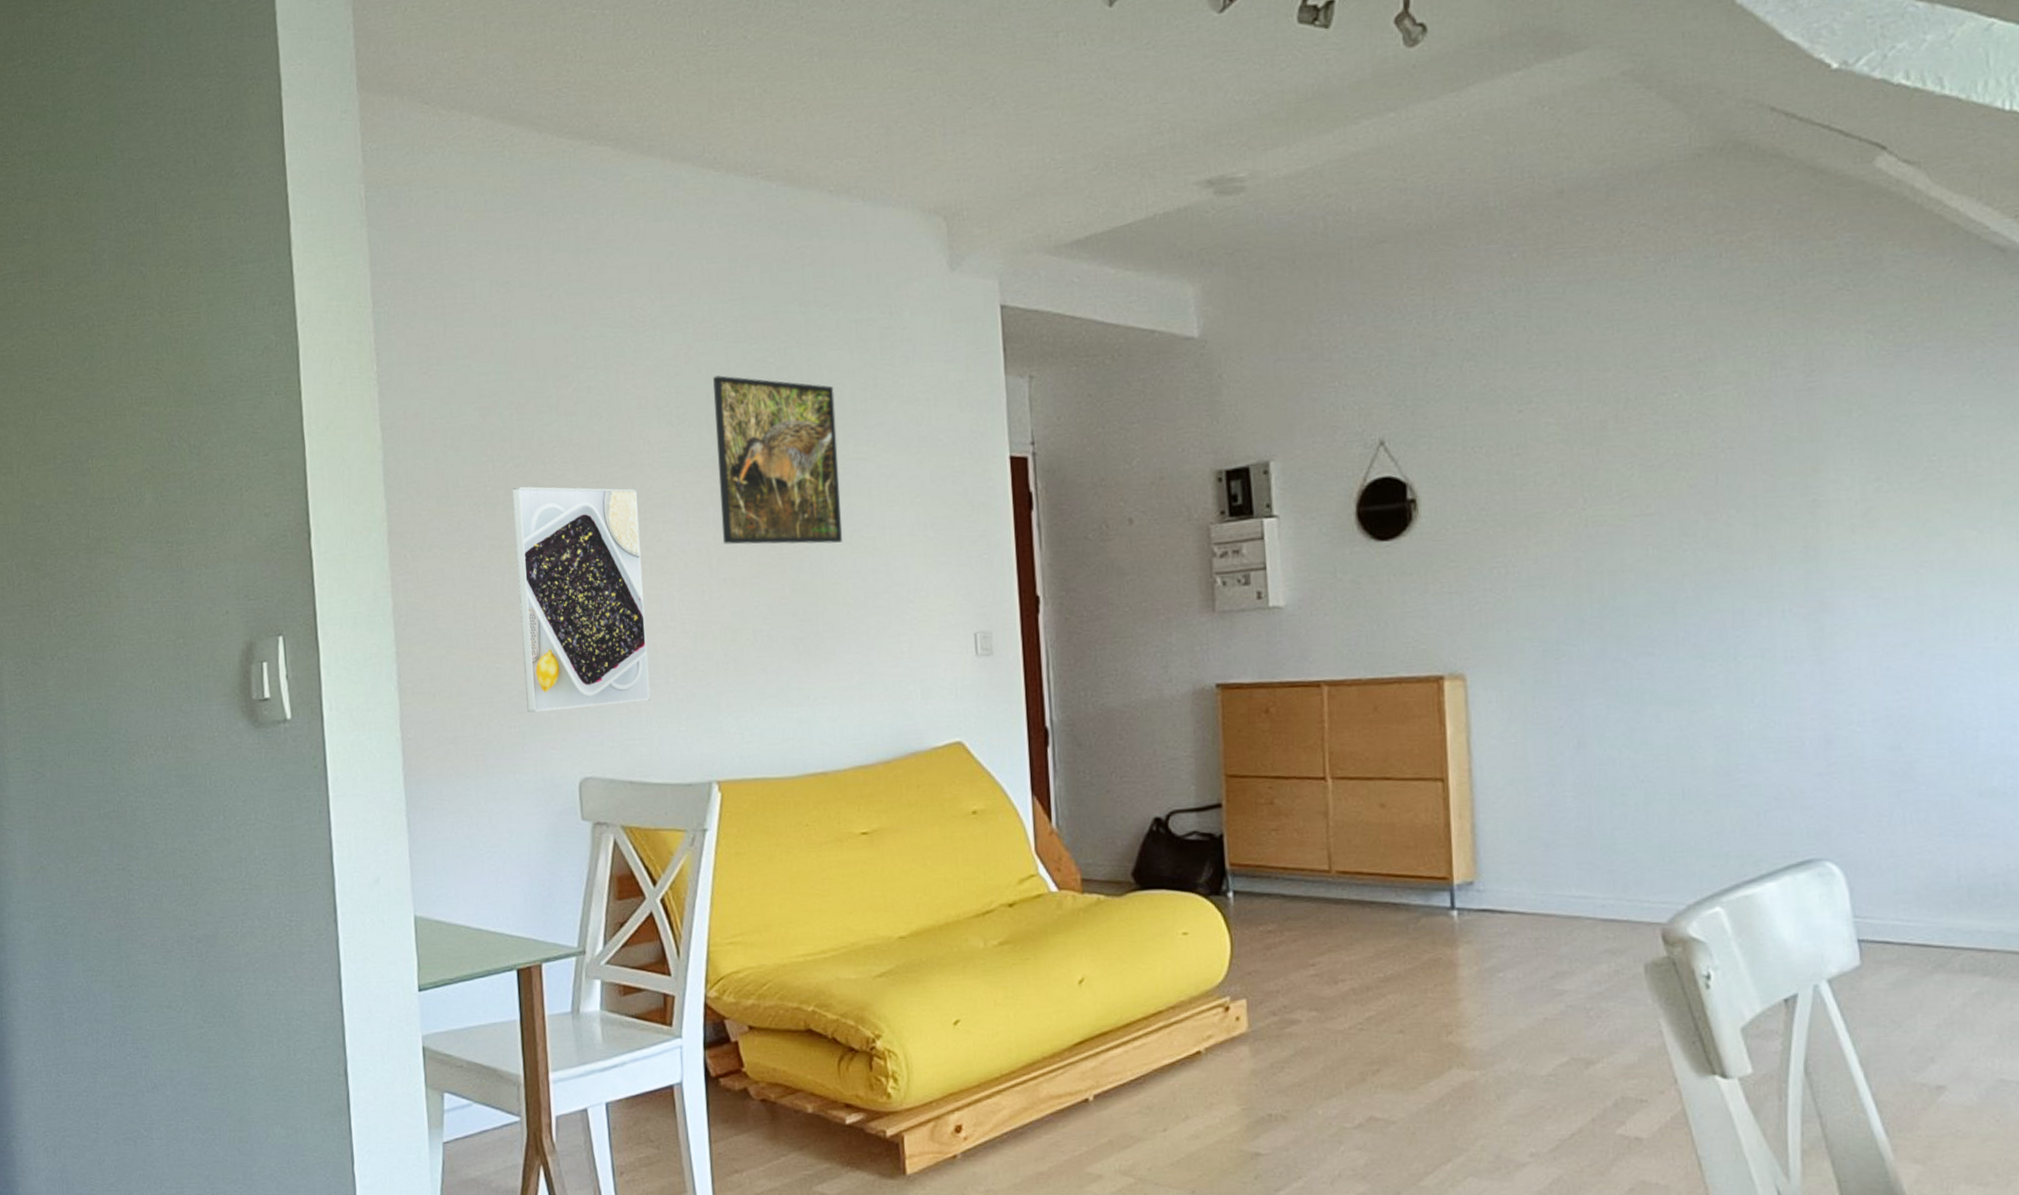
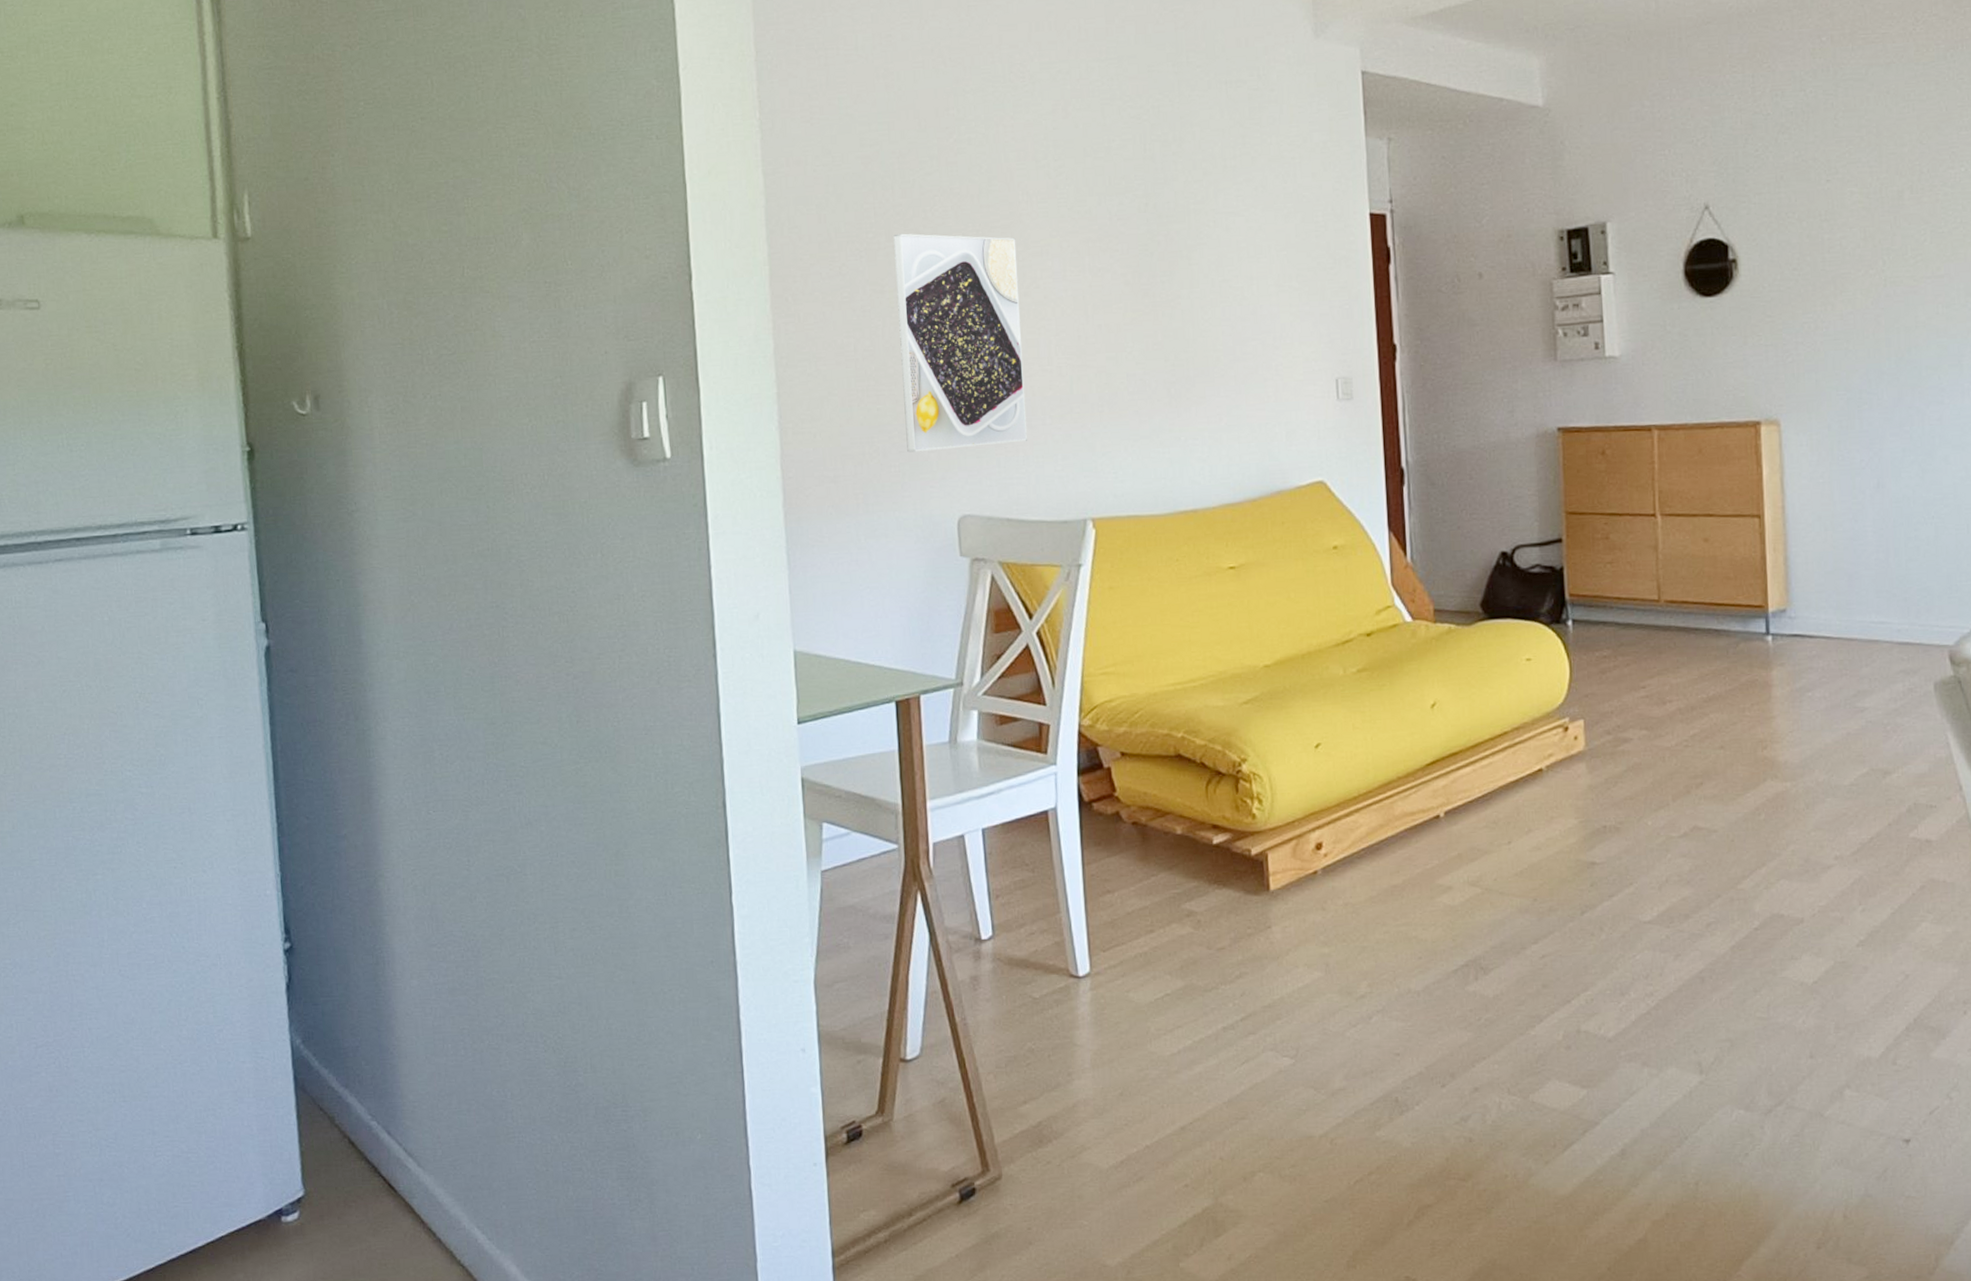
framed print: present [713,375,842,545] -> none [1090,131,1213,293]

